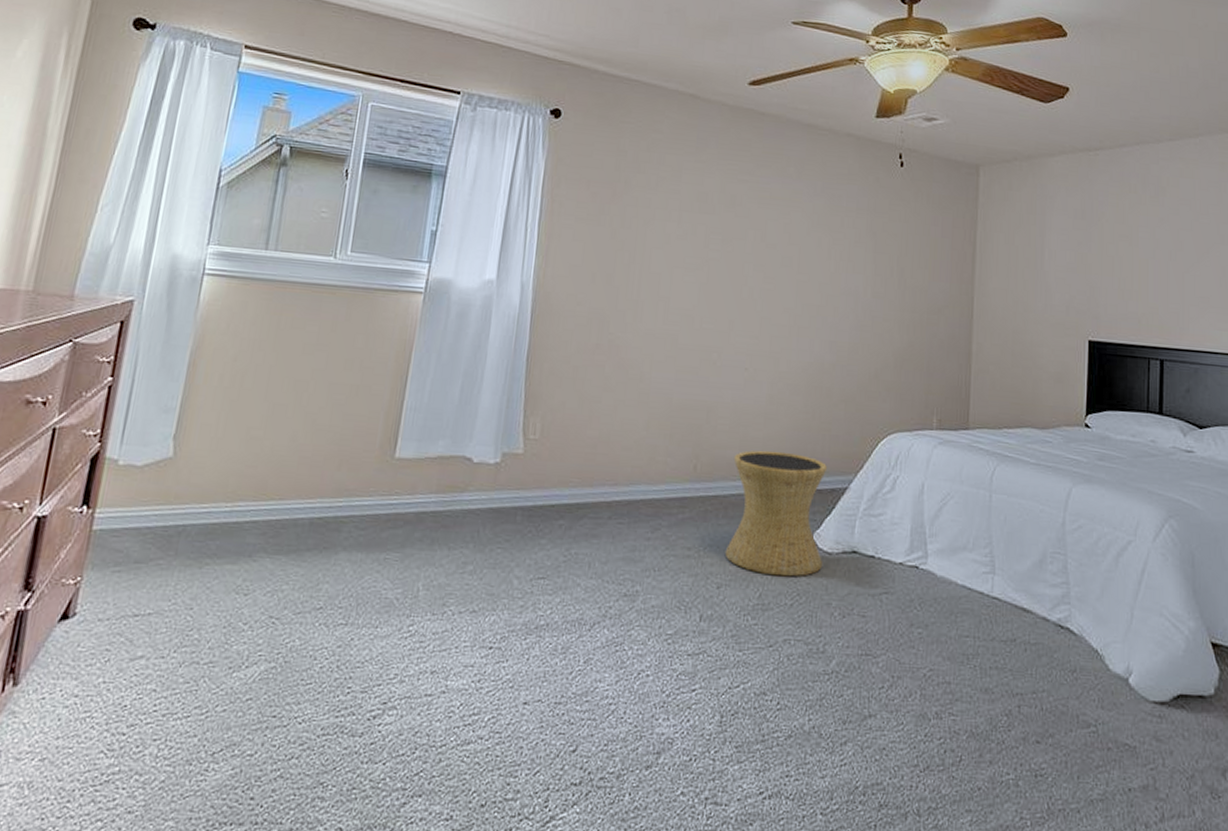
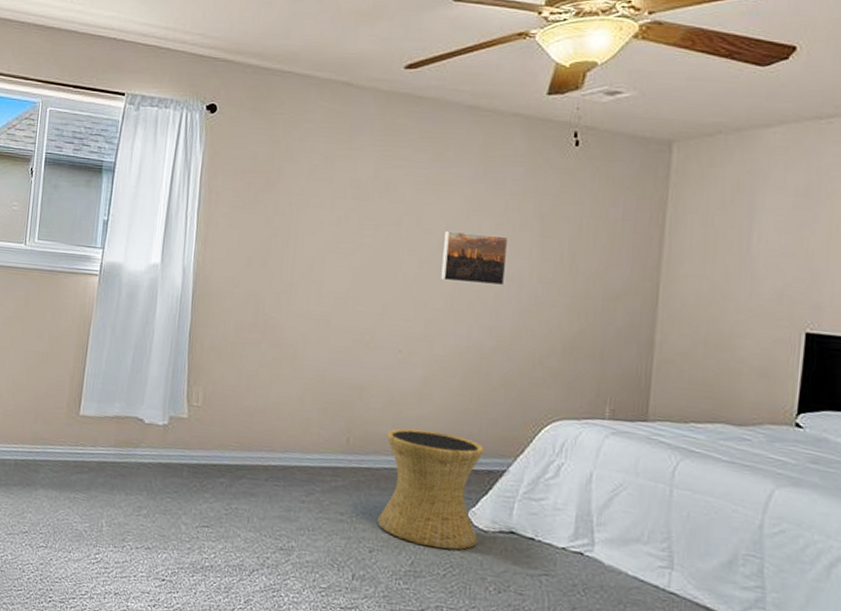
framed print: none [784,245,845,301] -> present [441,230,509,286]

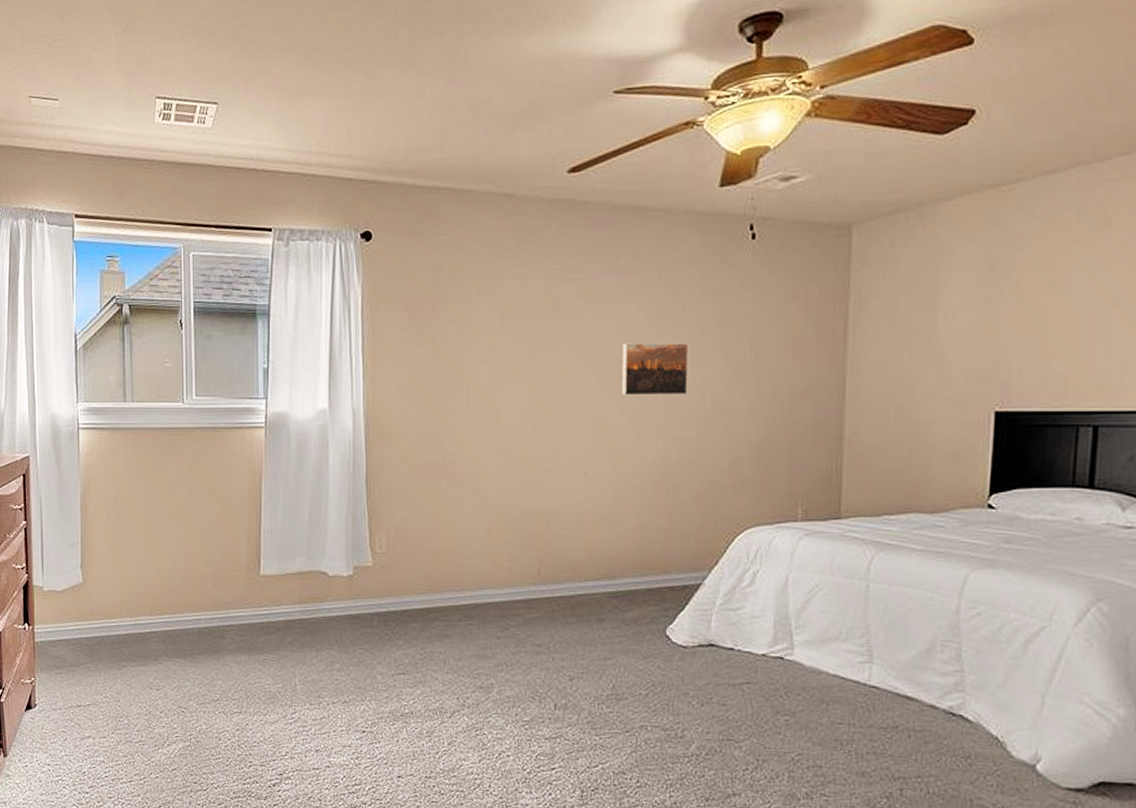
side table: present [377,428,484,550] -> none [575,551,677,669]

